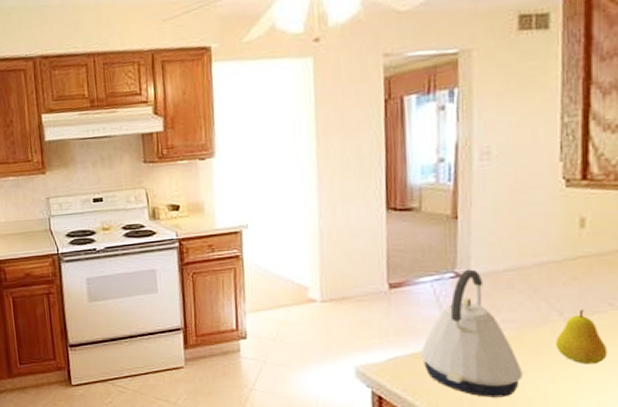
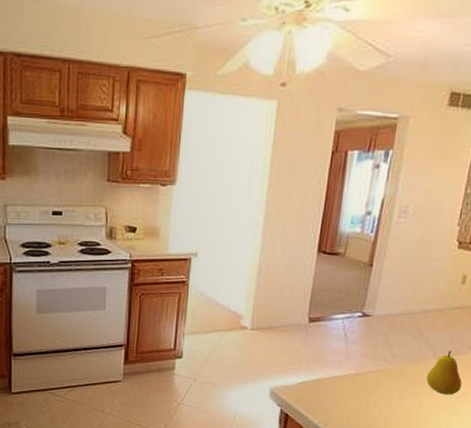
kettle: present [420,269,523,397] -> none [324,310,399,419]

